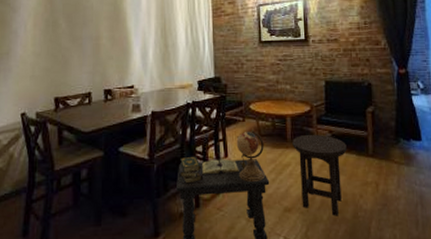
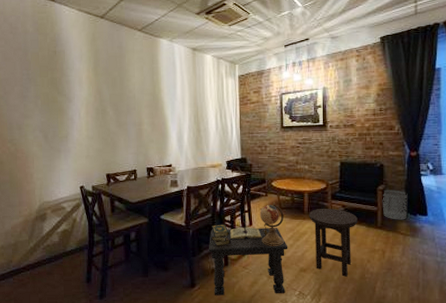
waste bin: none [372,111,400,147] -> present [382,190,408,220]

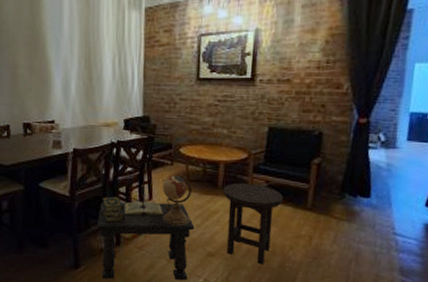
waste bin: present [382,190,408,220] -> none [315,164,349,202]

